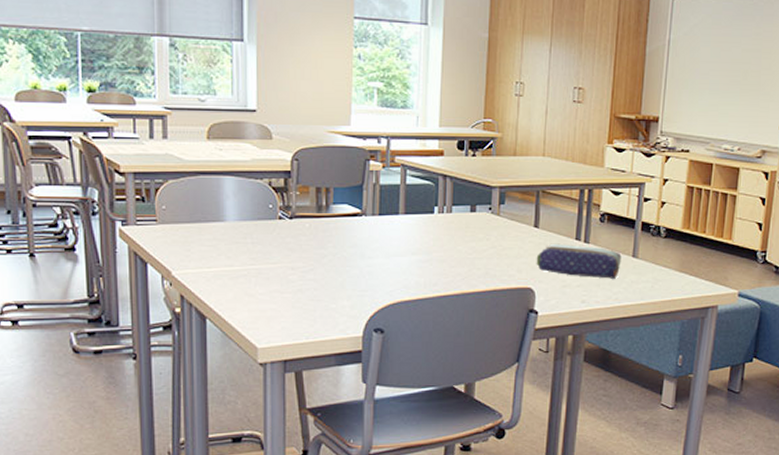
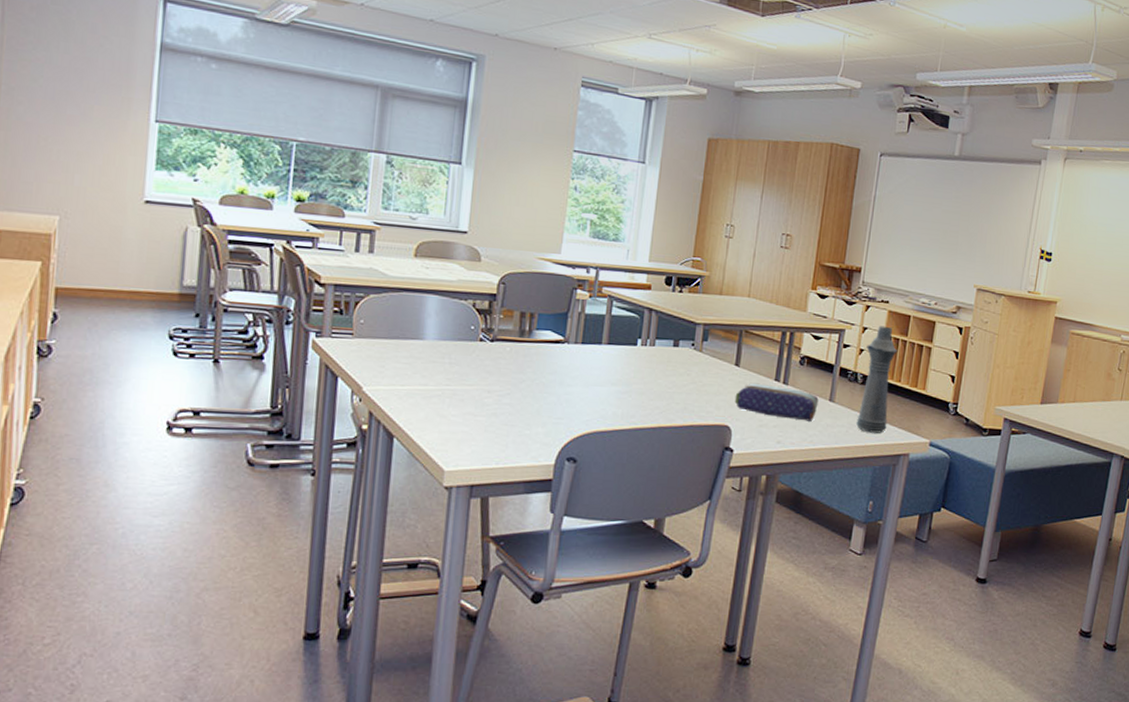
bottle: none [660,176,701,287] -> present [855,325,898,433]

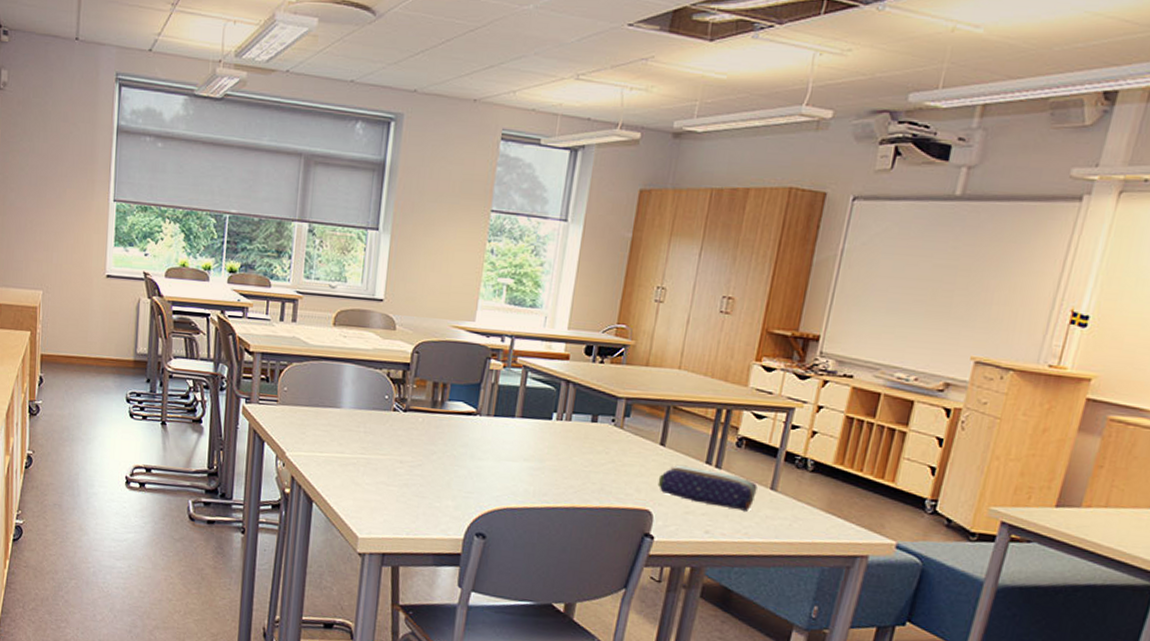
bottle: present [855,325,898,433] -> none [801,404,862,530]

